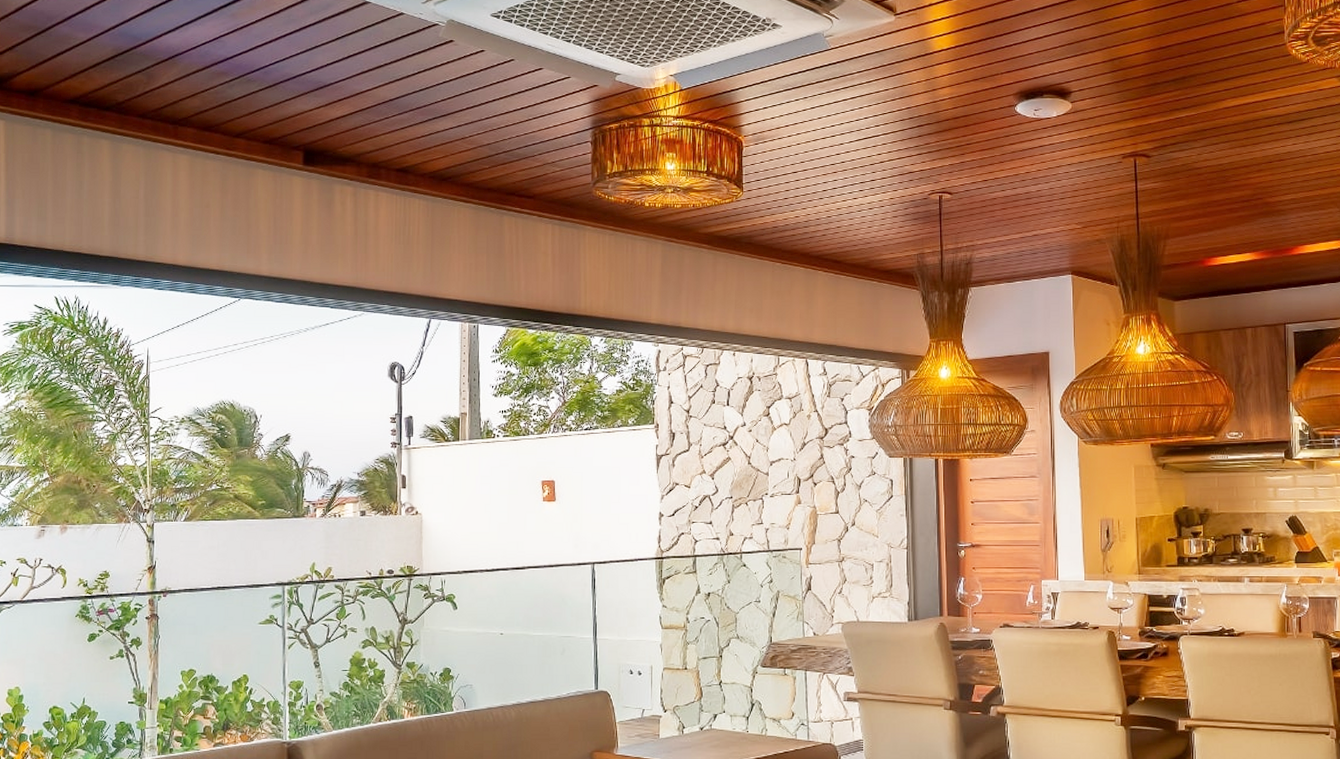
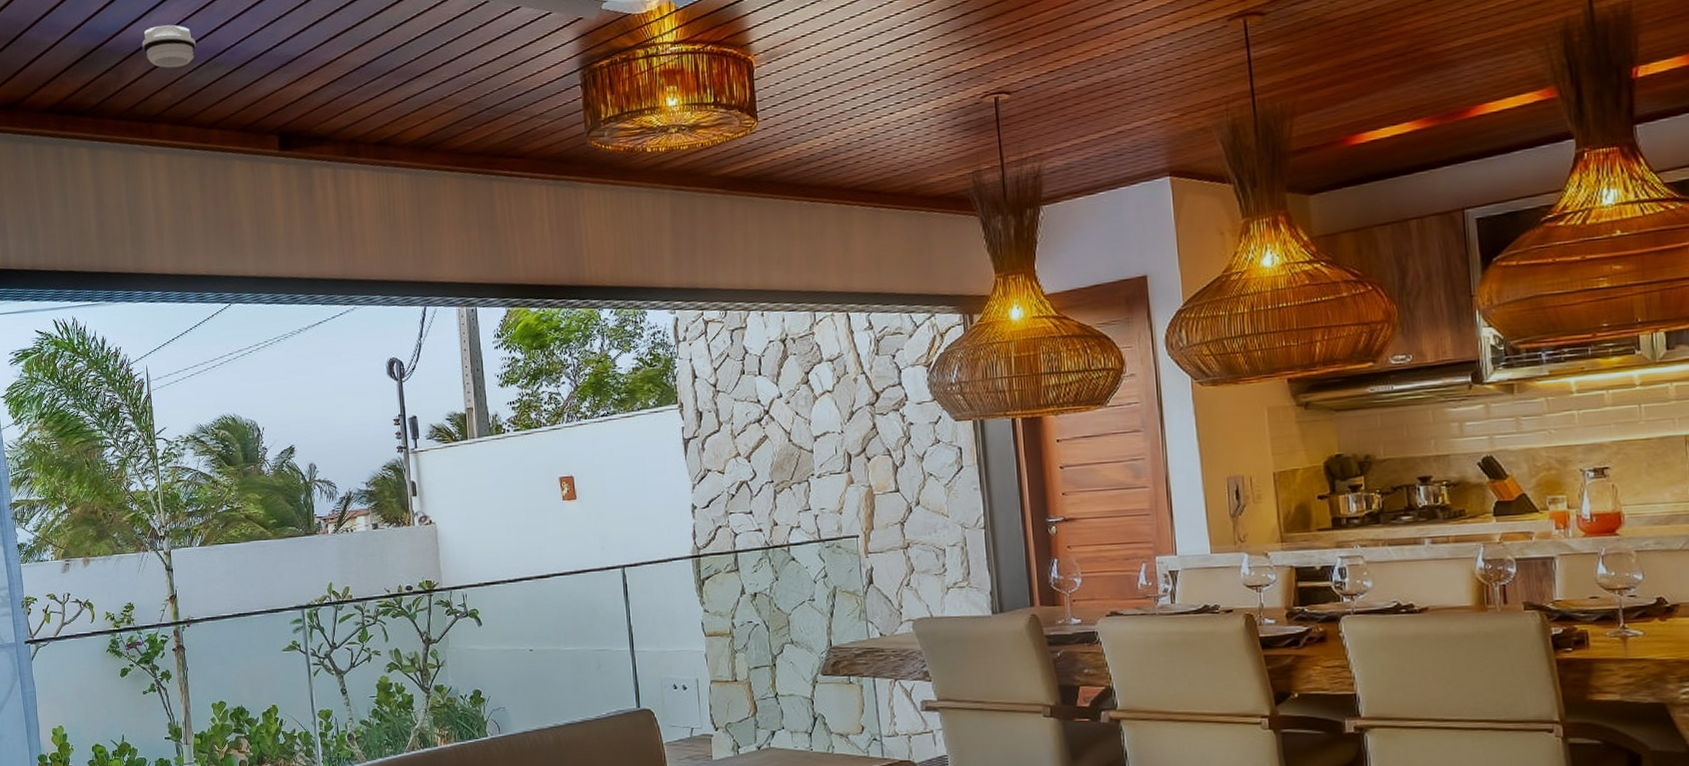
smoke detector: none [176,39,230,78] -> present [142,25,196,68]

